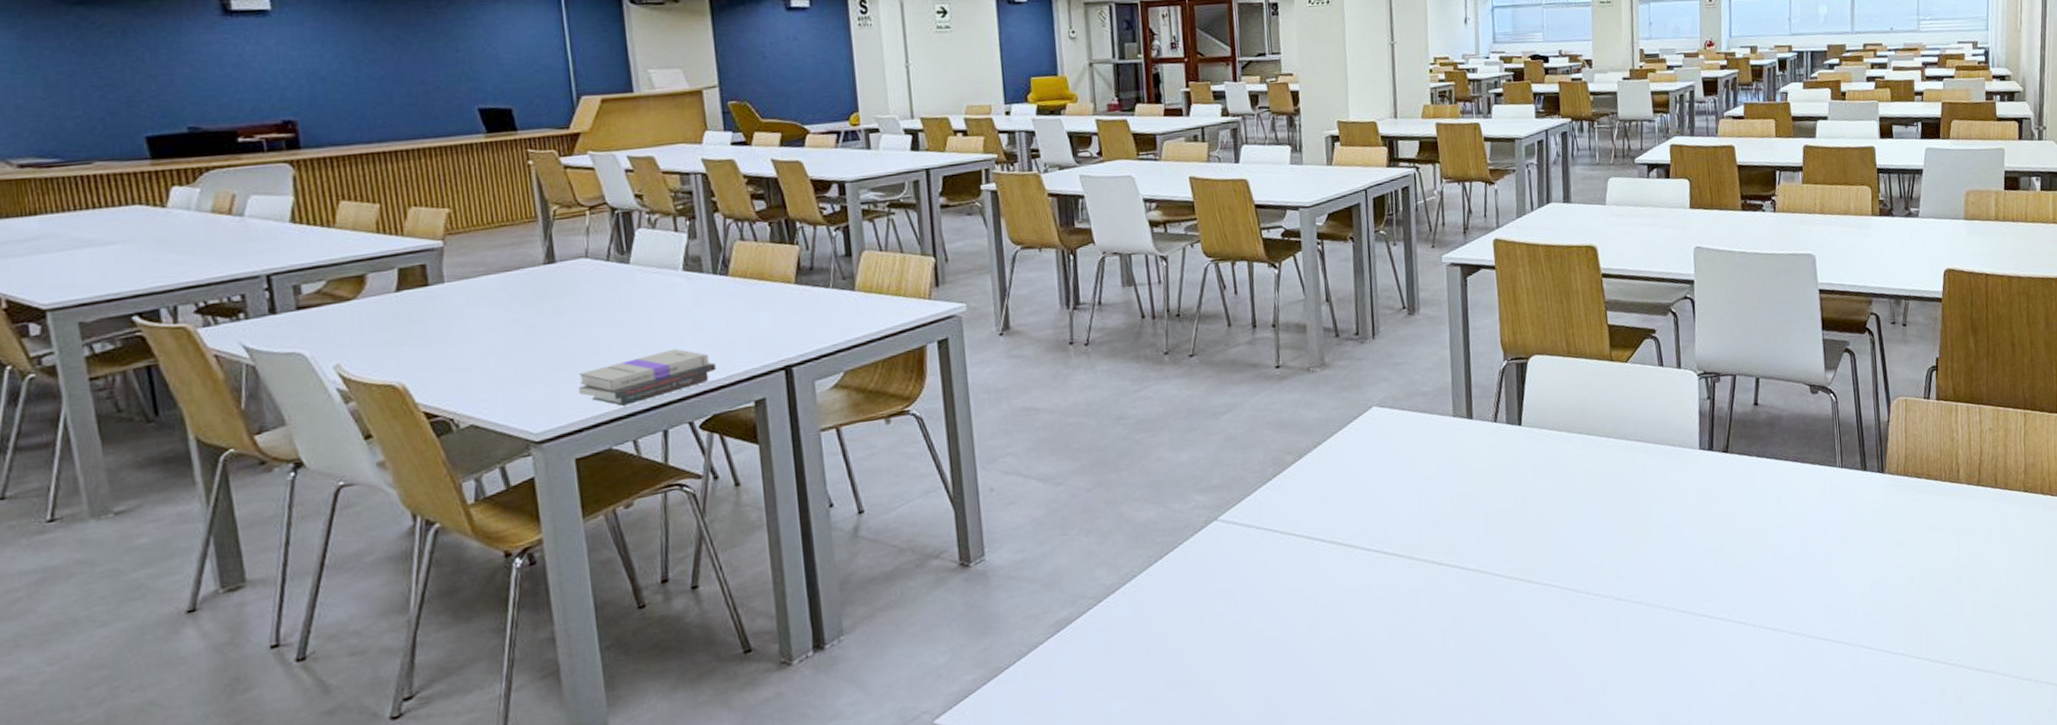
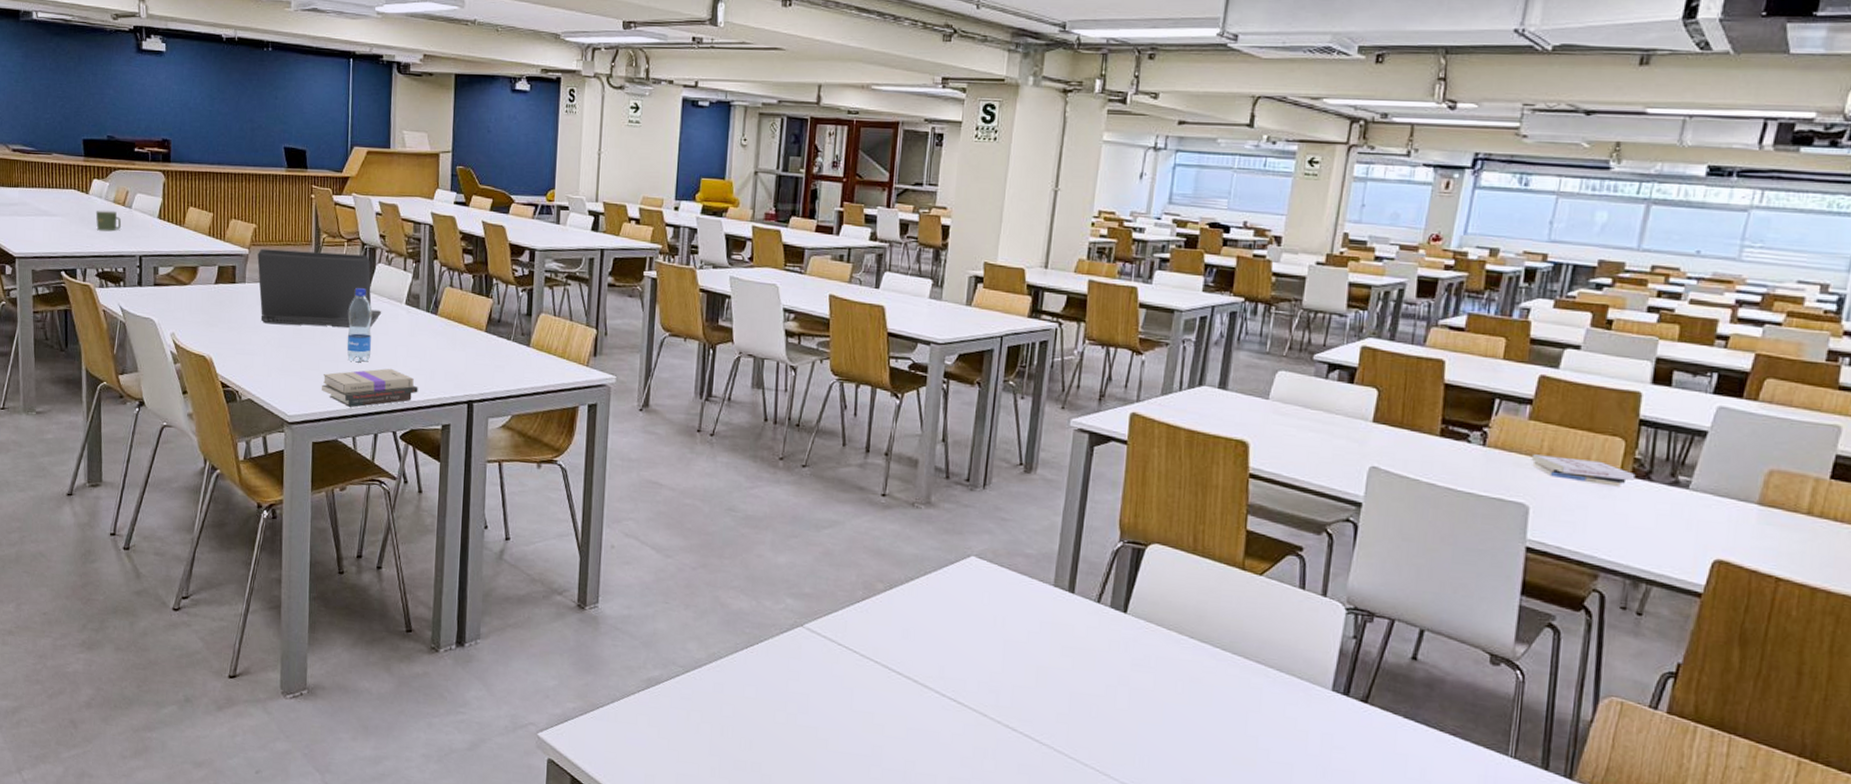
mug: none [182,223,230,253] -> present [95,210,122,232]
laptop computer: none [457,222,652,328] -> present [257,248,382,327]
bottle: none [603,261,644,351] -> present [346,288,372,363]
books: none [1809,207,1883,228] -> present [1531,454,1636,487]

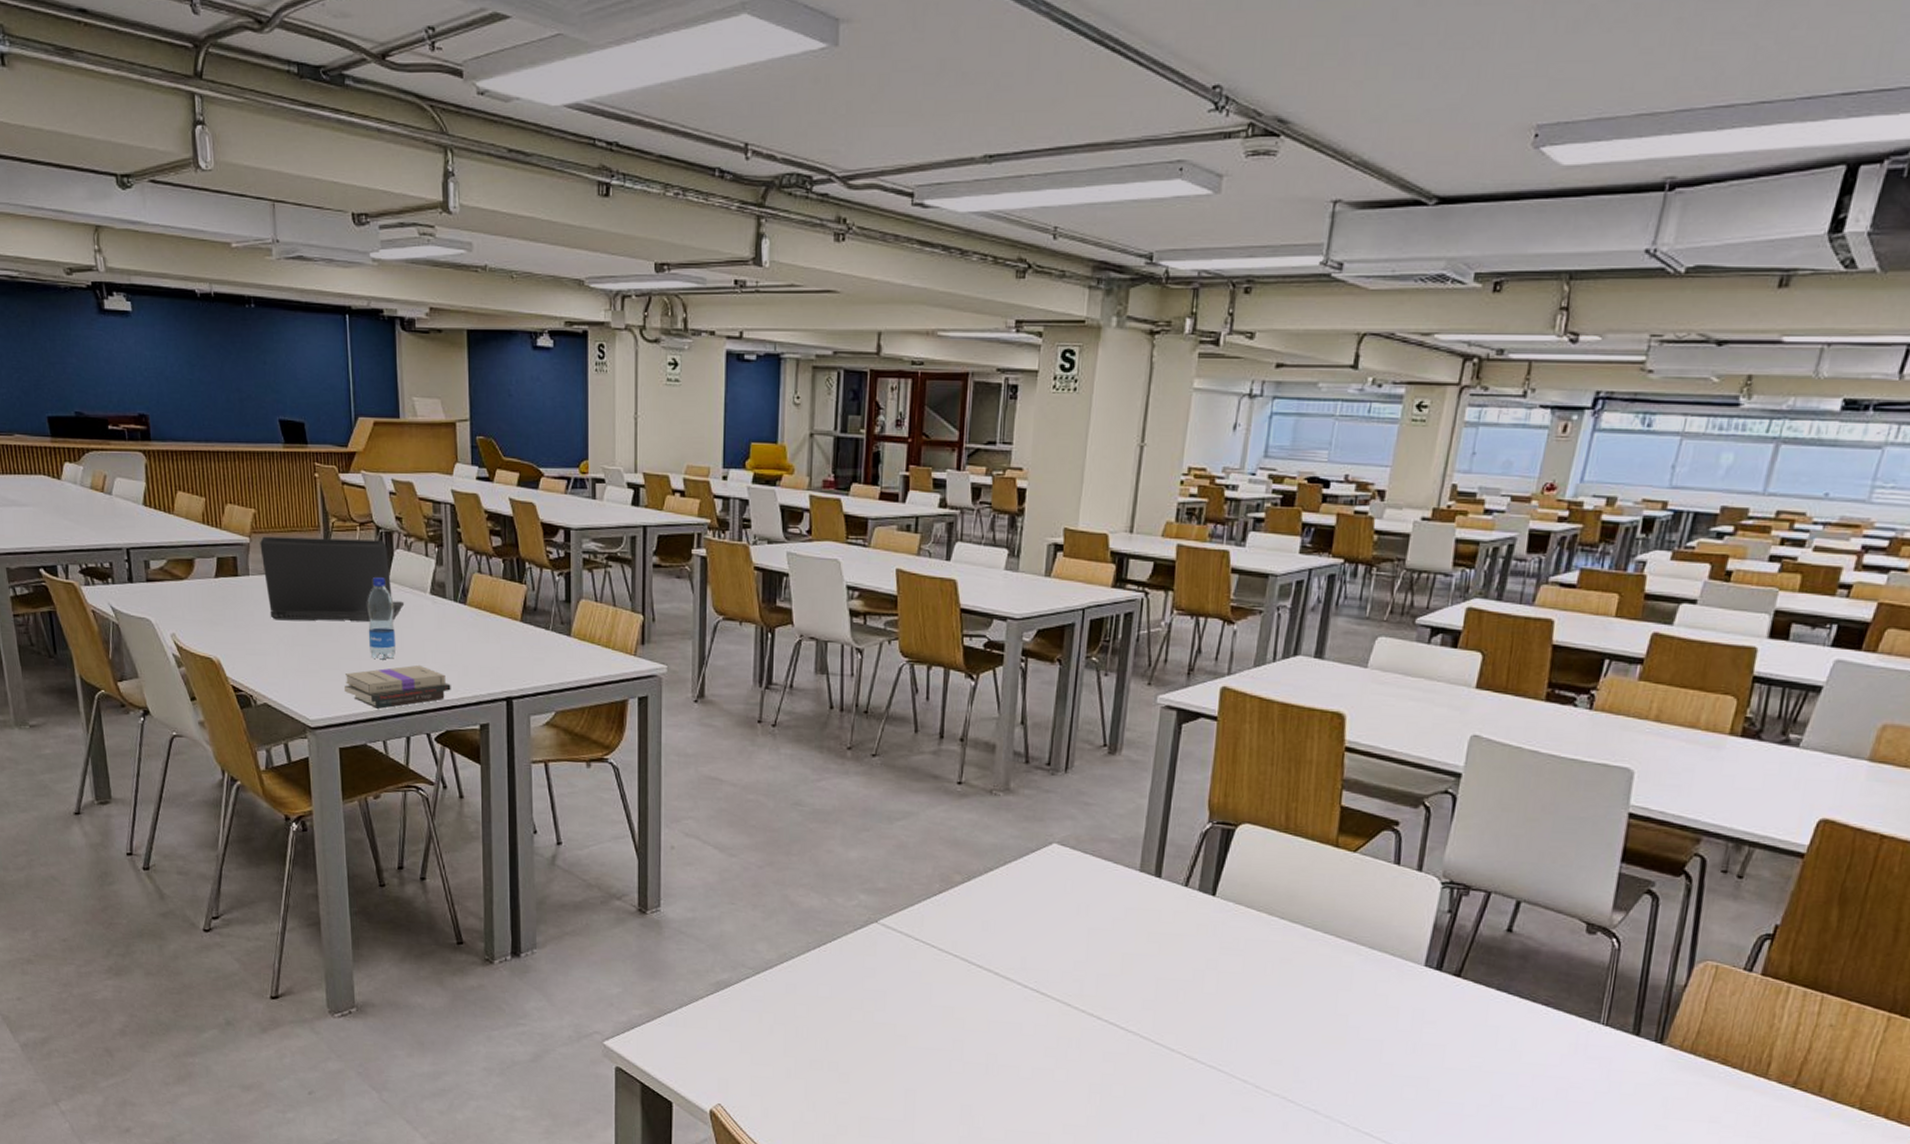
mug: present [95,210,122,232] -> none [71,497,103,522]
books: present [1531,454,1636,487] -> none [1638,716,1746,748]

